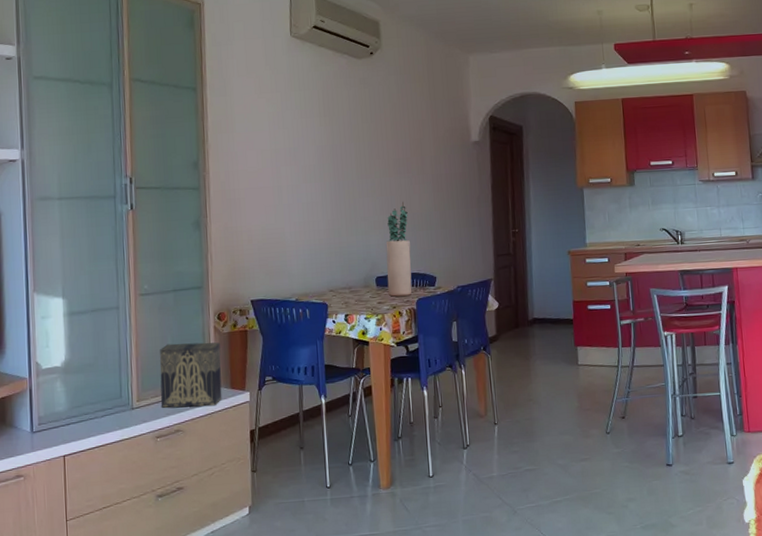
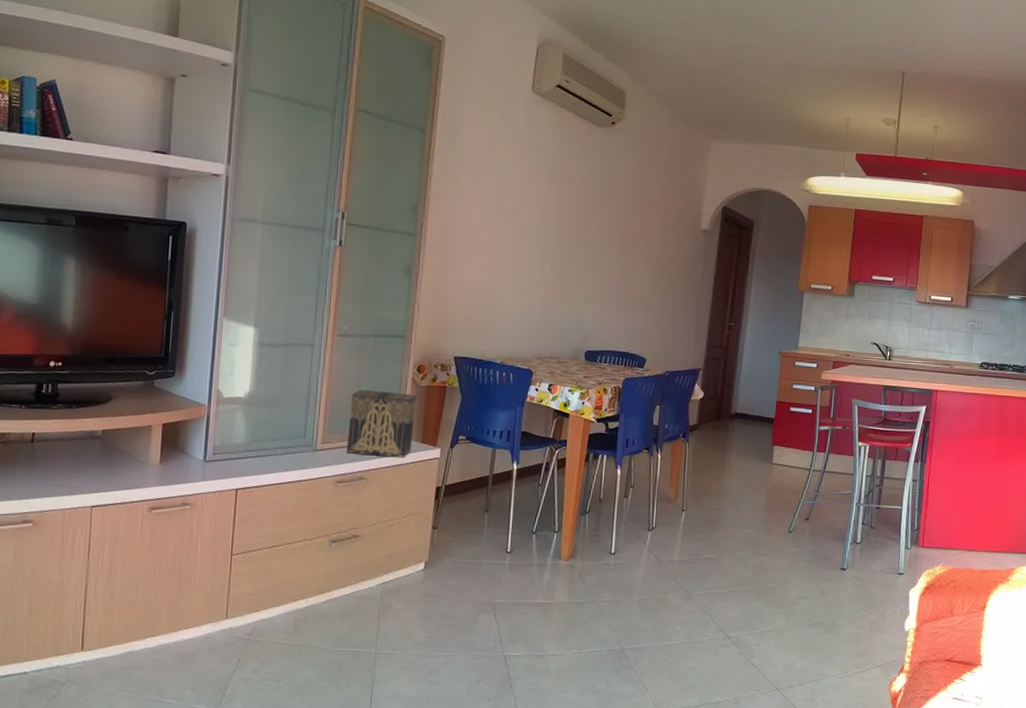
vase: present [385,202,413,297] -> none [595,279,627,374]

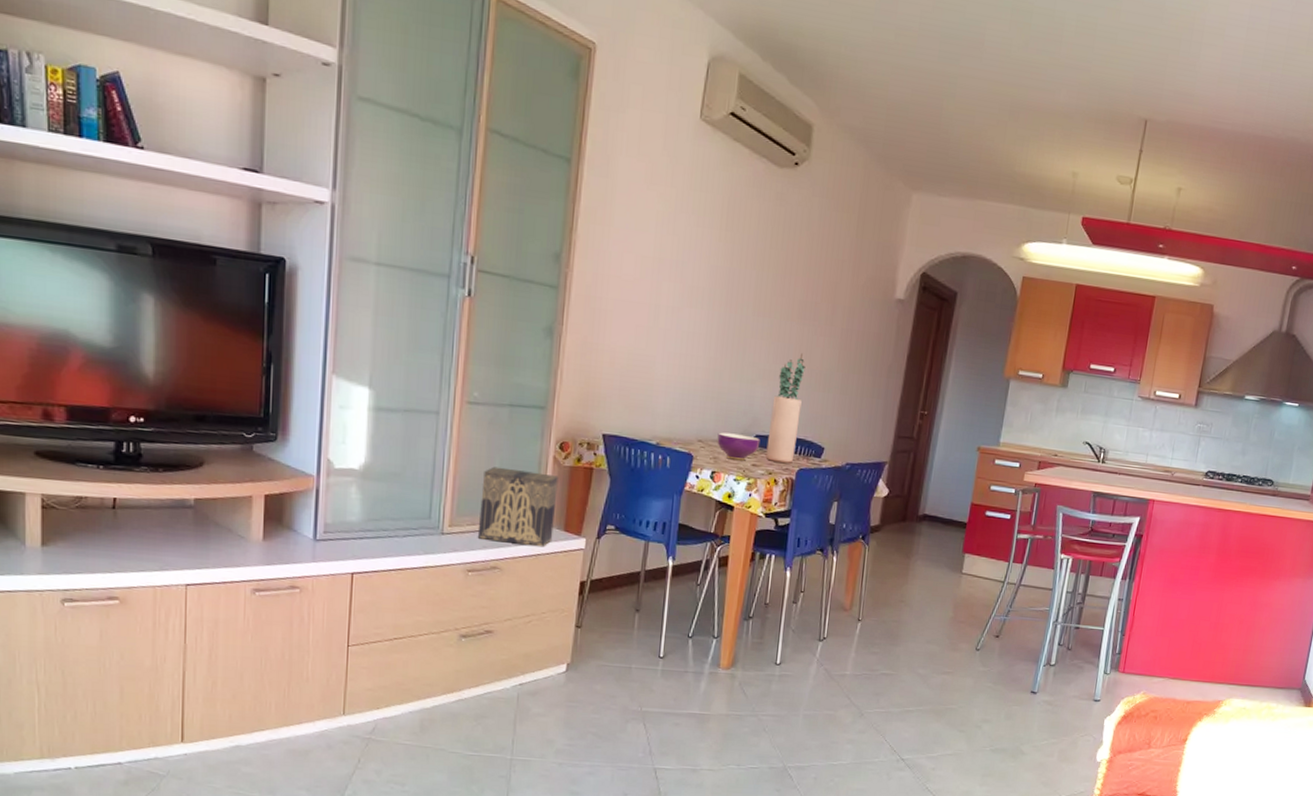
bowl: none [553,350,591,374] -> present [717,432,760,461]
vase: none [595,279,627,374] -> present [765,354,805,463]

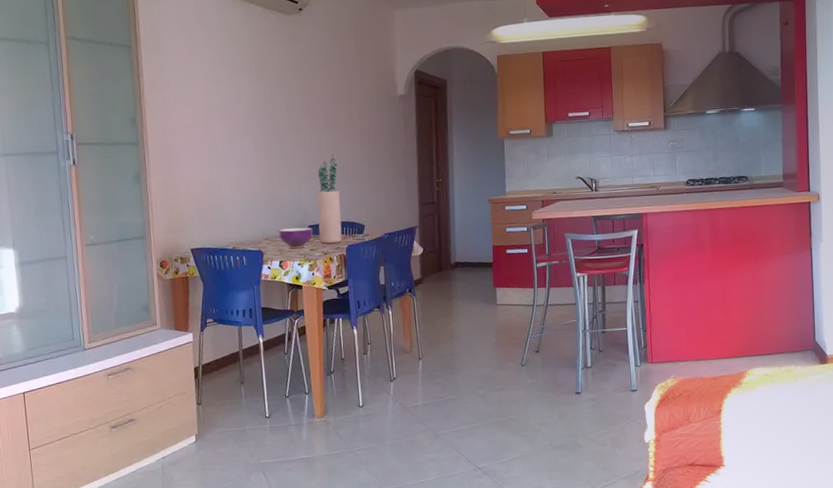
decorative box: present [478,466,559,548] -> none [107,288,167,349]

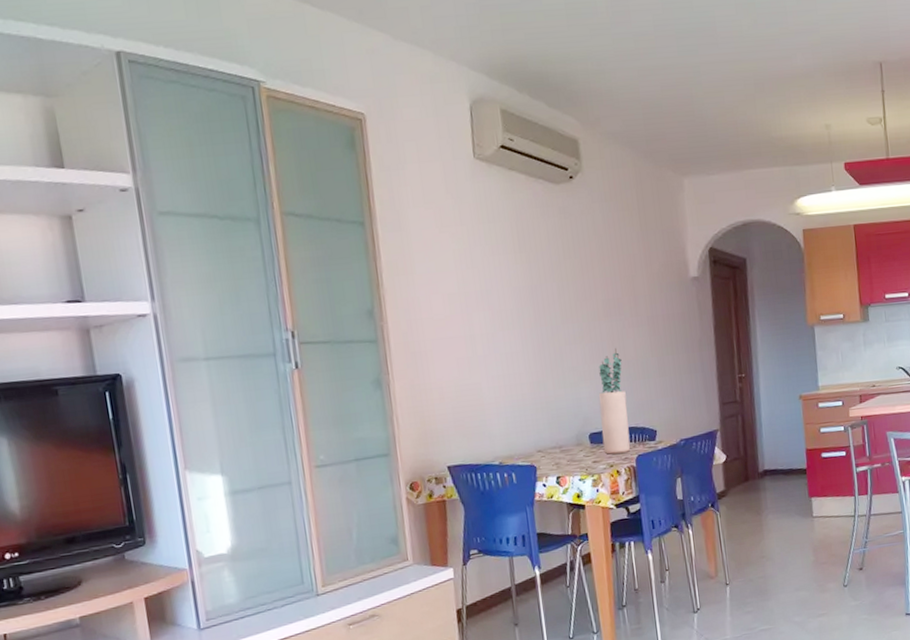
bowl: present [279,227,313,249] -> none [554,435,596,462]

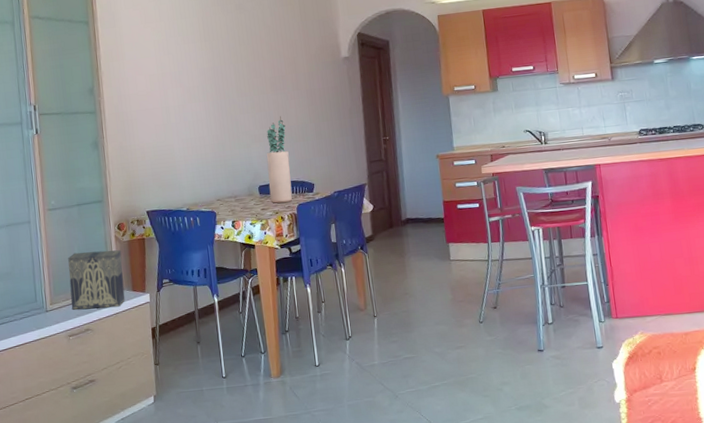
decorative box: none [344,515,422,592] -> present [68,250,125,310]

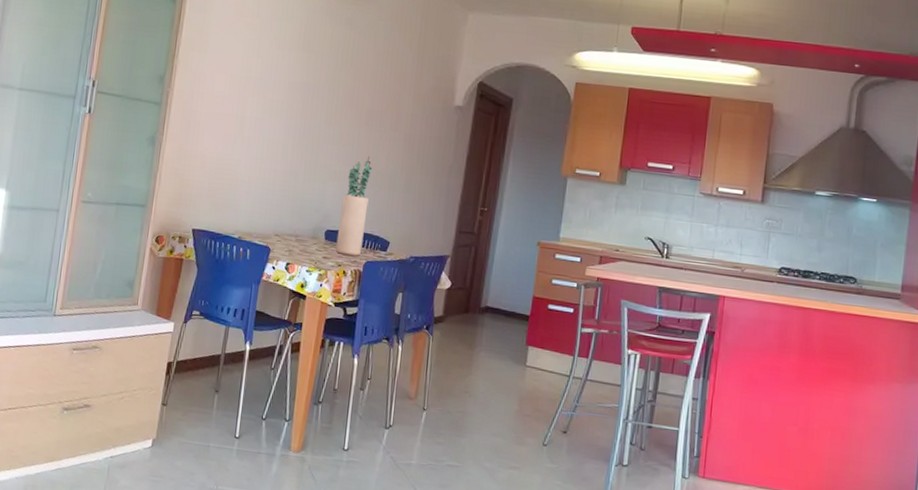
decorative box: present [68,250,125,310] -> none [84,257,154,330]

